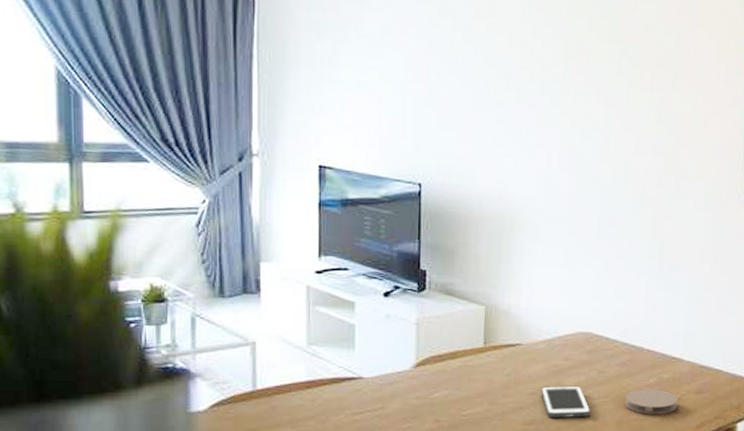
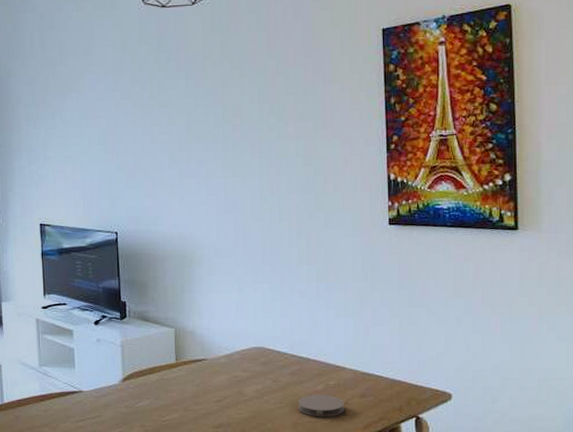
cell phone: present [541,385,591,418] -> none [226,393,269,422]

